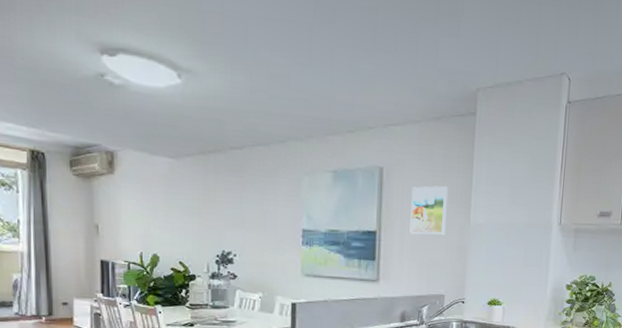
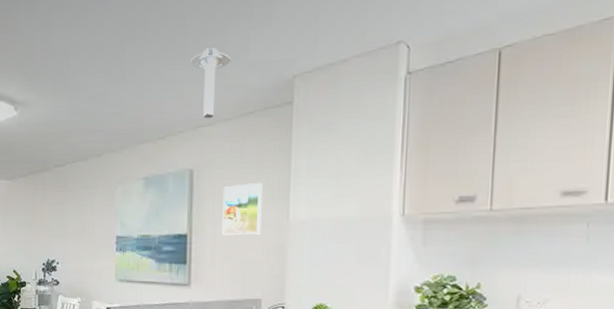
ceiling light: none [381,46,421,119] -> present [190,46,231,119]

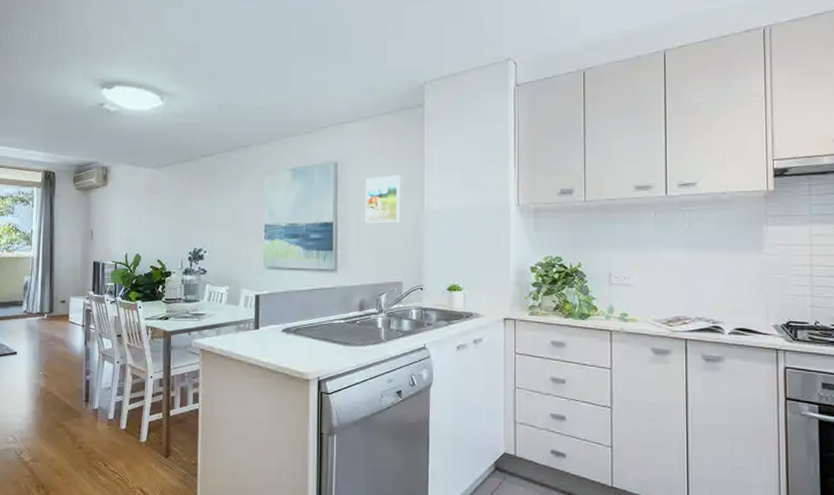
ceiling light: present [190,46,231,119] -> none [333,52,370,117]

